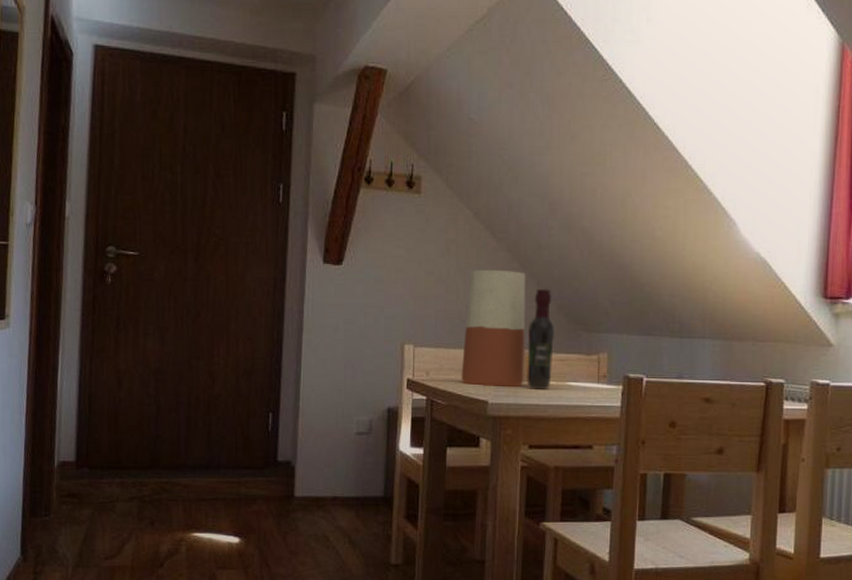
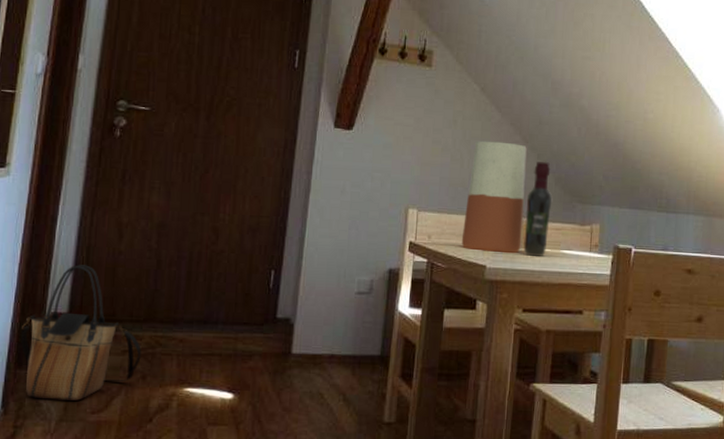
tote bag: none [32,413,148,547] -> present [20,265,141,401]

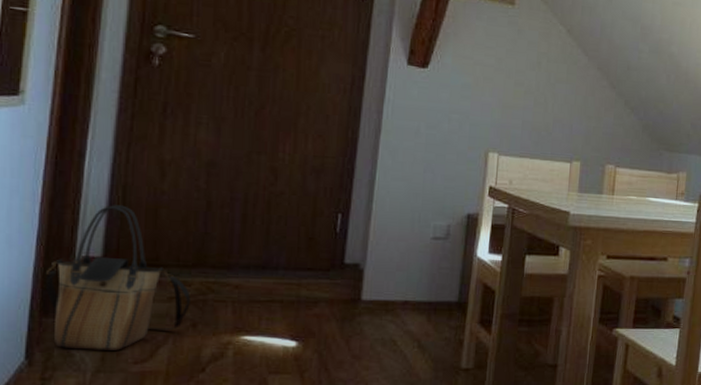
vase: present [461,140,527,253] -> none [544,84,614,200]
wine bottle: present [523,162,553,257] -> none [608,108,640,204]

